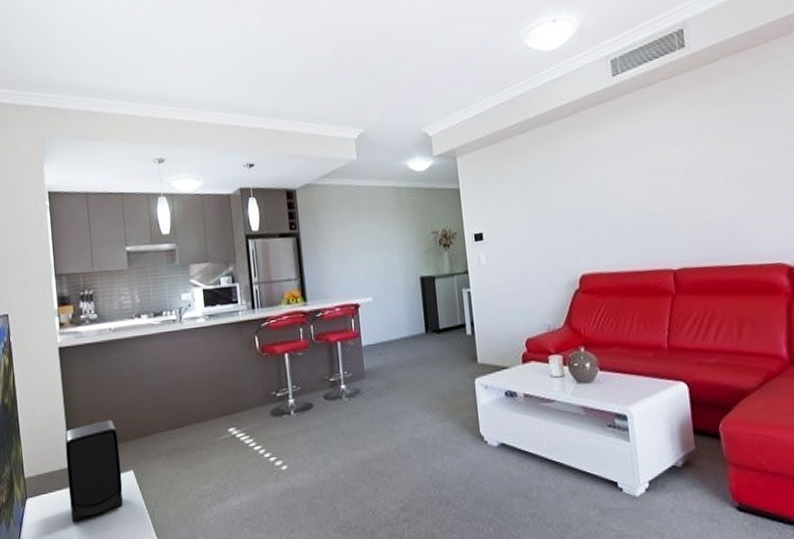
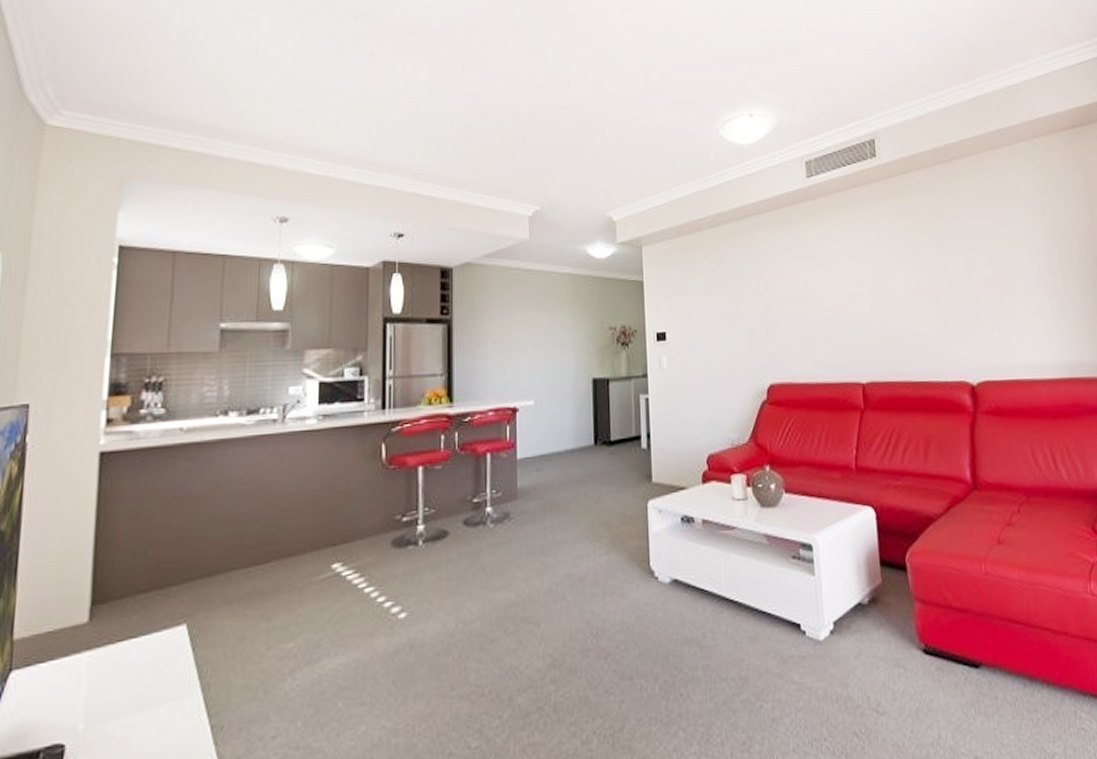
speaker: present [65,420,123,523] -> none [79,553,171,705]

